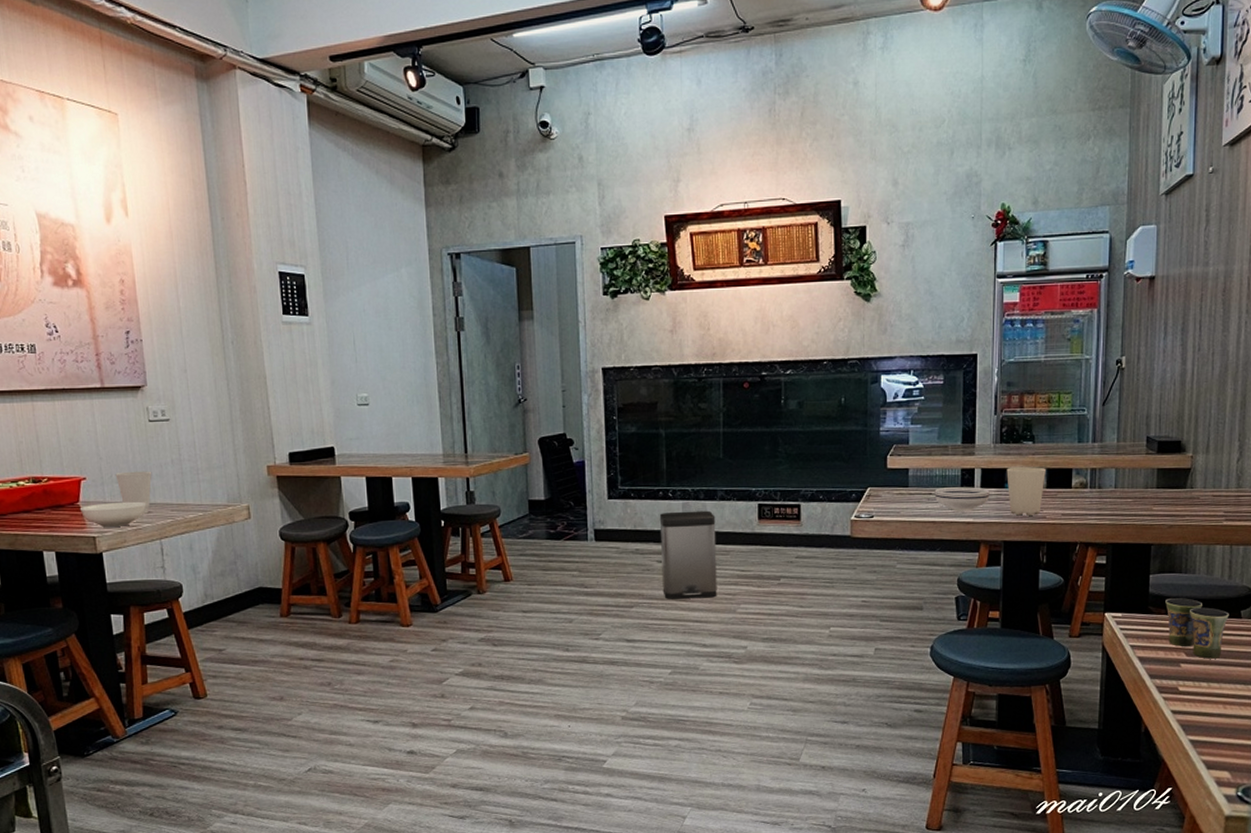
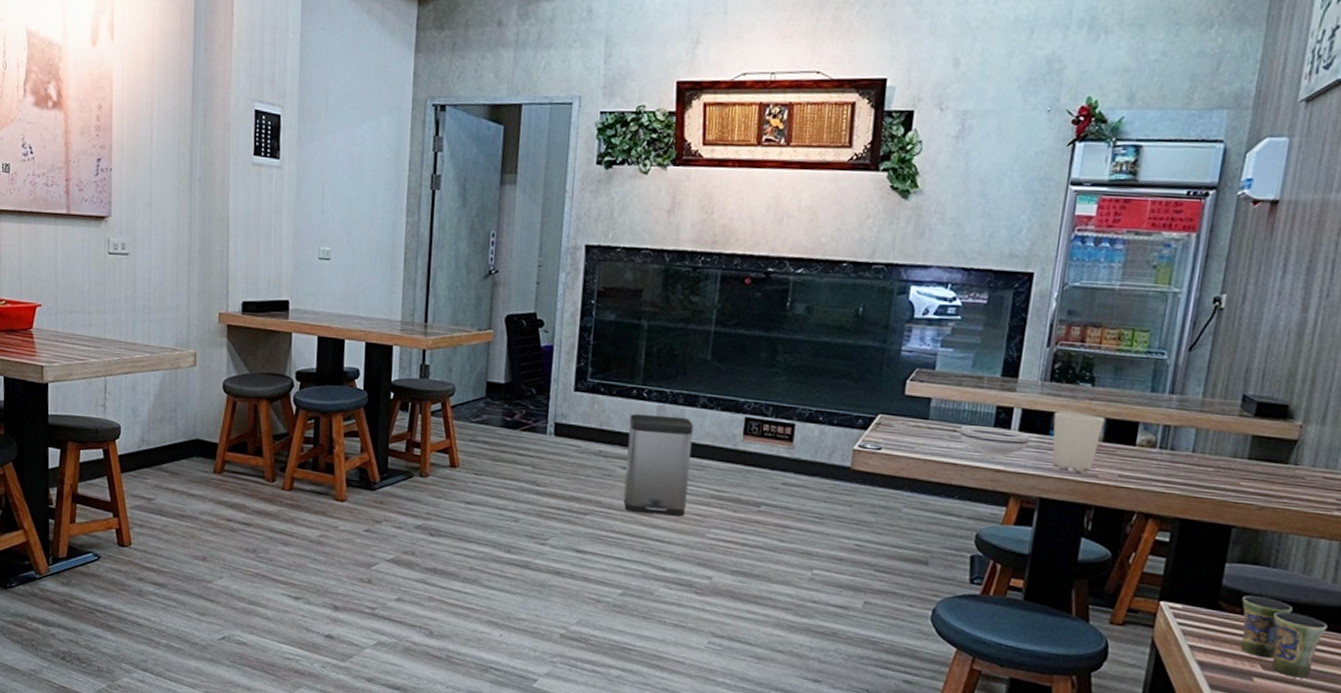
bowl: present [79,501,147,527] -> none [32,332,96,359]
cup: present [115,471,152,515] -> none [70,302,105,350]

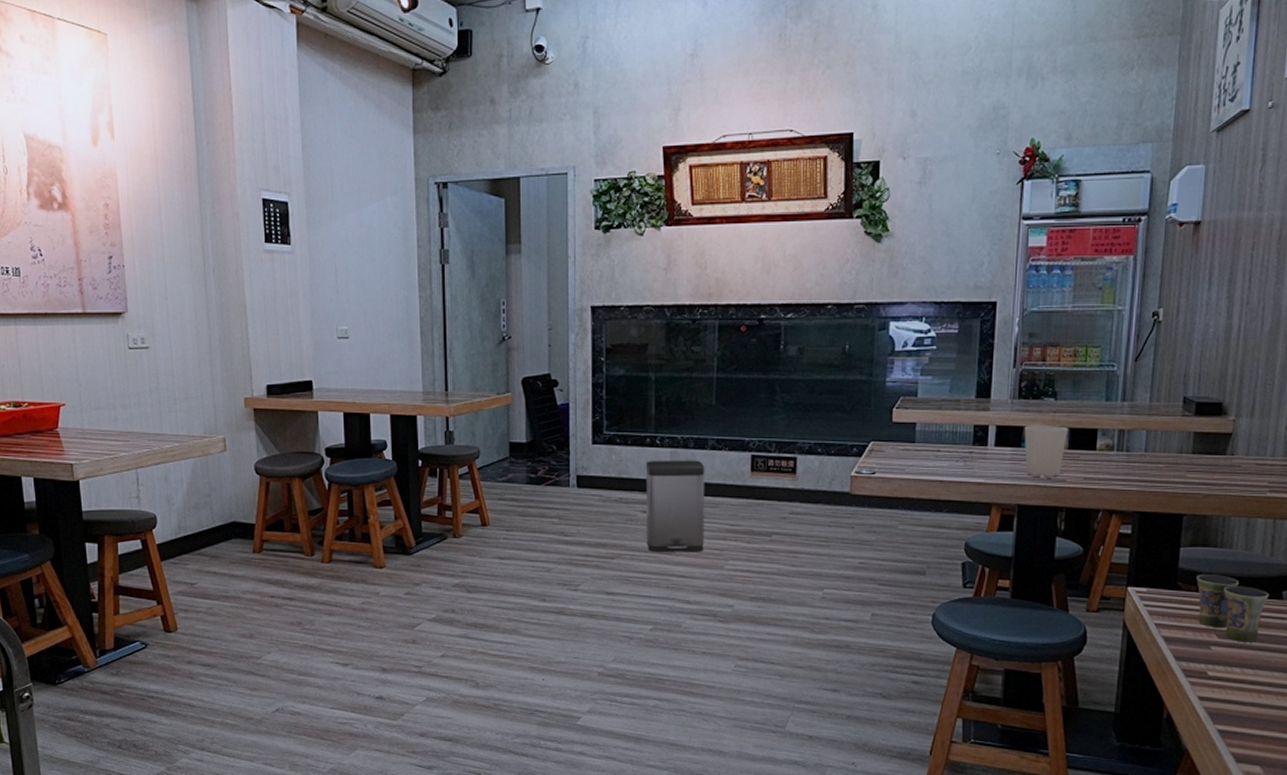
bowl: present [959,425,1030,457] -> none [943,445,1005,471]

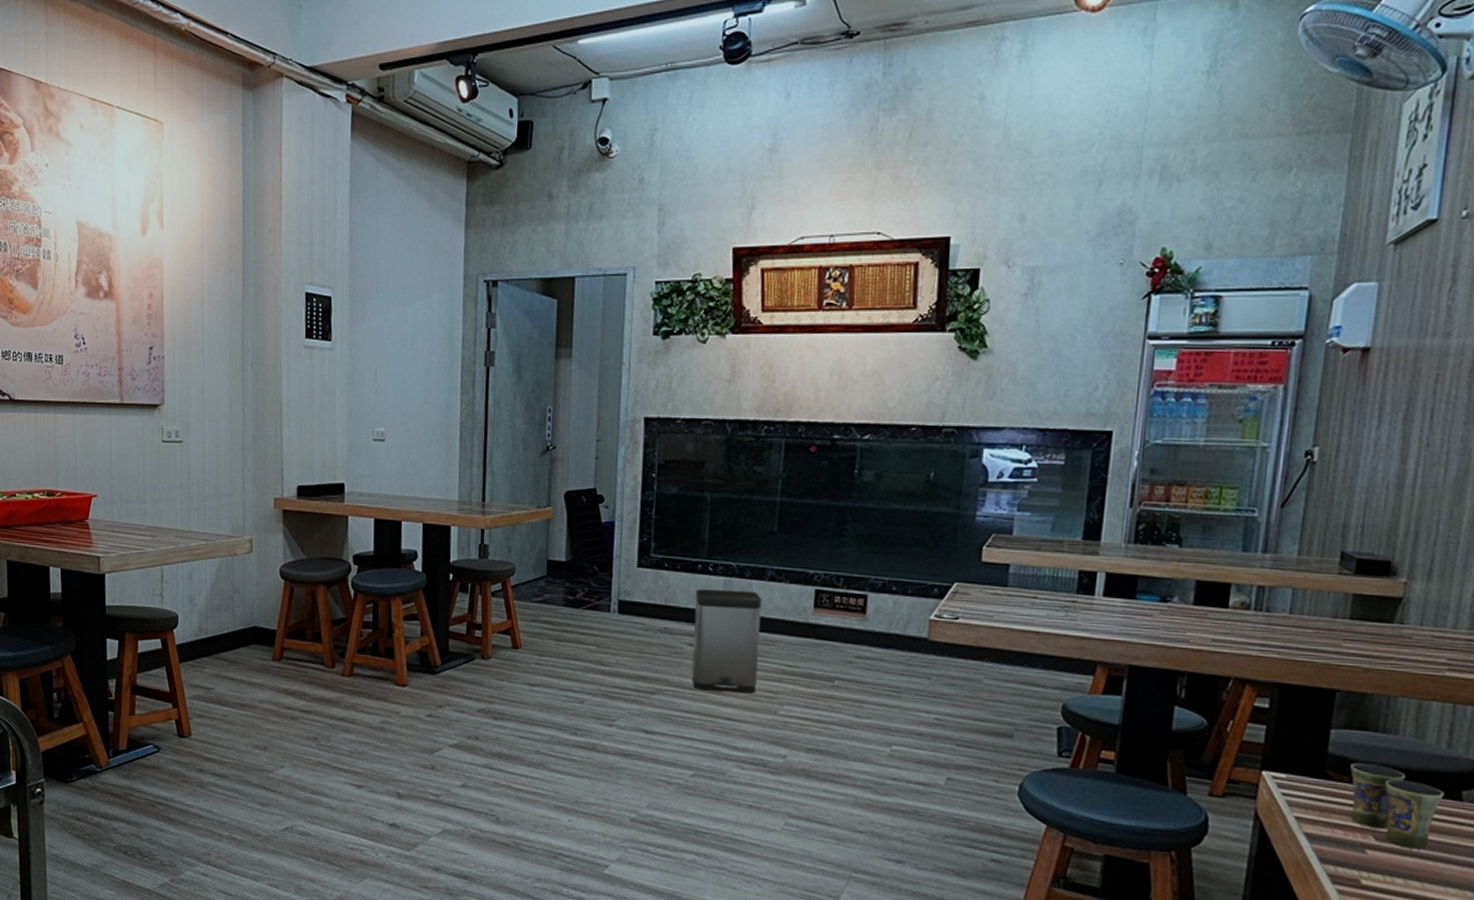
cup: present [1024,426,1068,479] -> none [1139,575,1194,639]

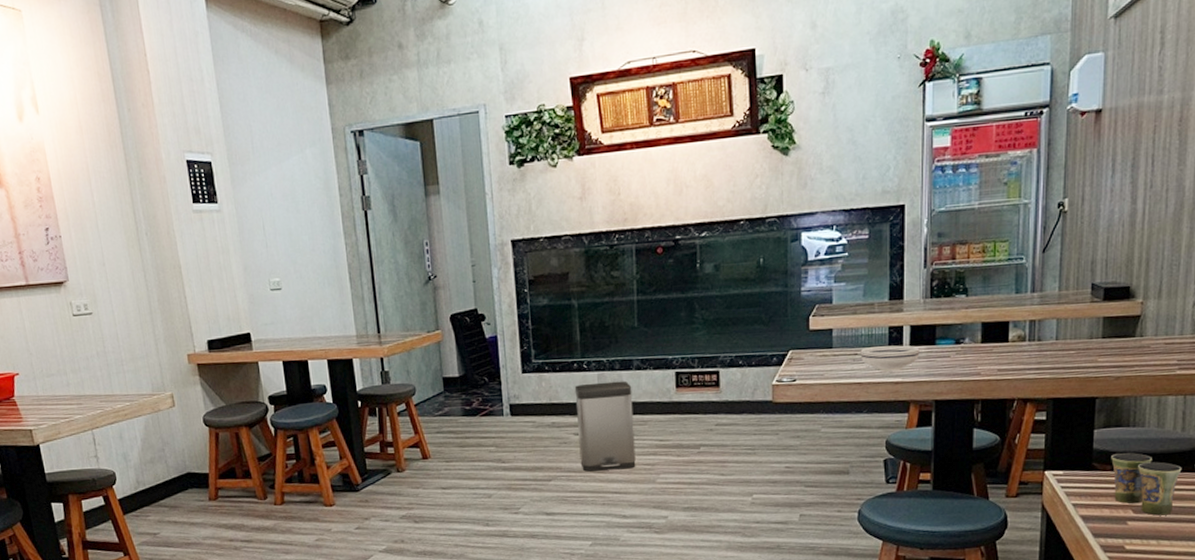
bowl: none [1040,591,1115,624] -> present [860,345,920,371]

